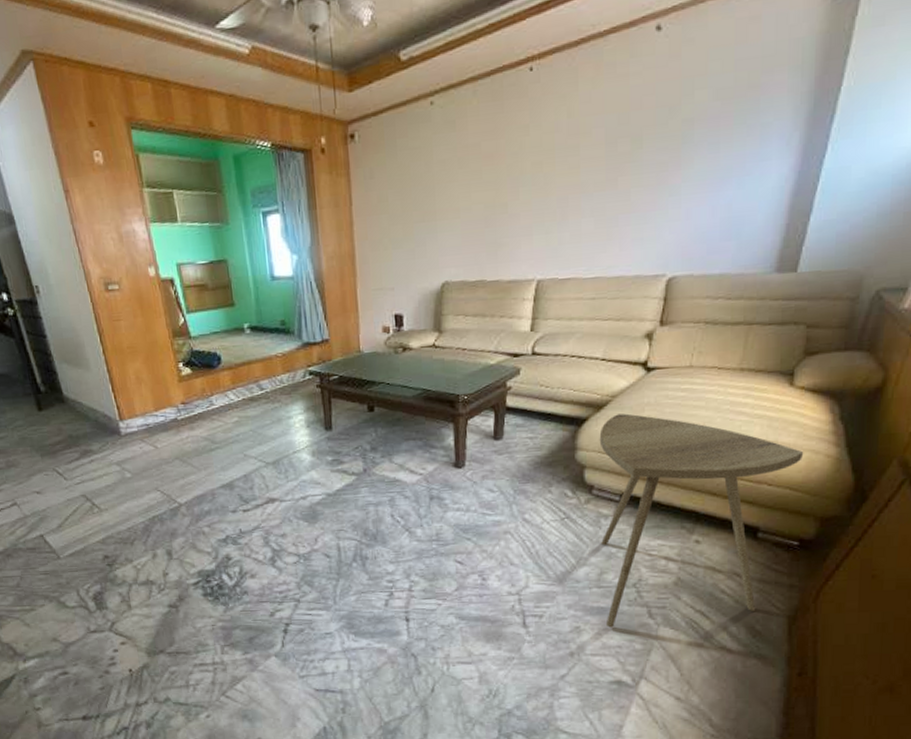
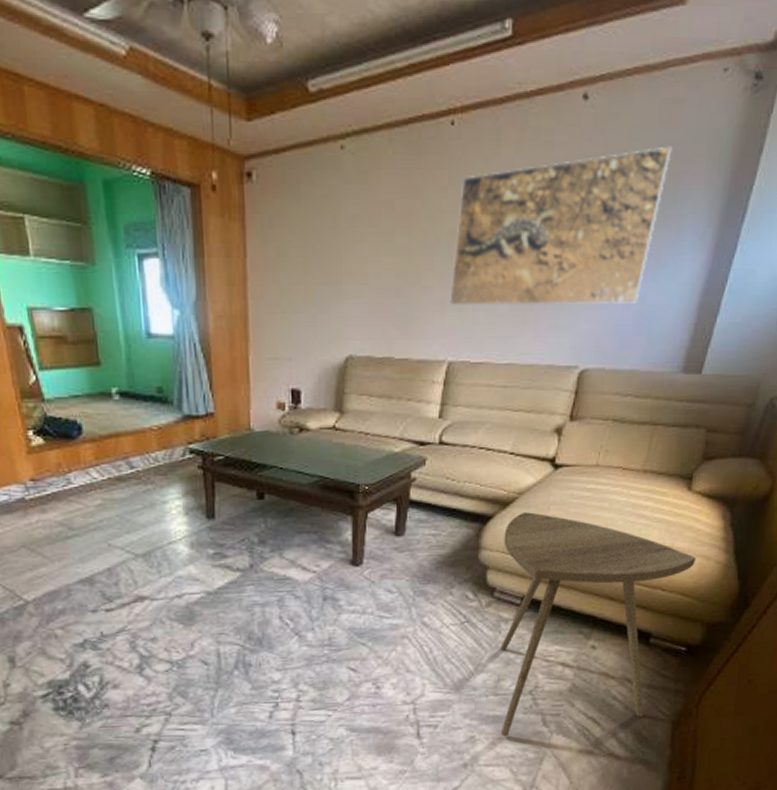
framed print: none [534,60,751,230] -> present [448,146,672,306]

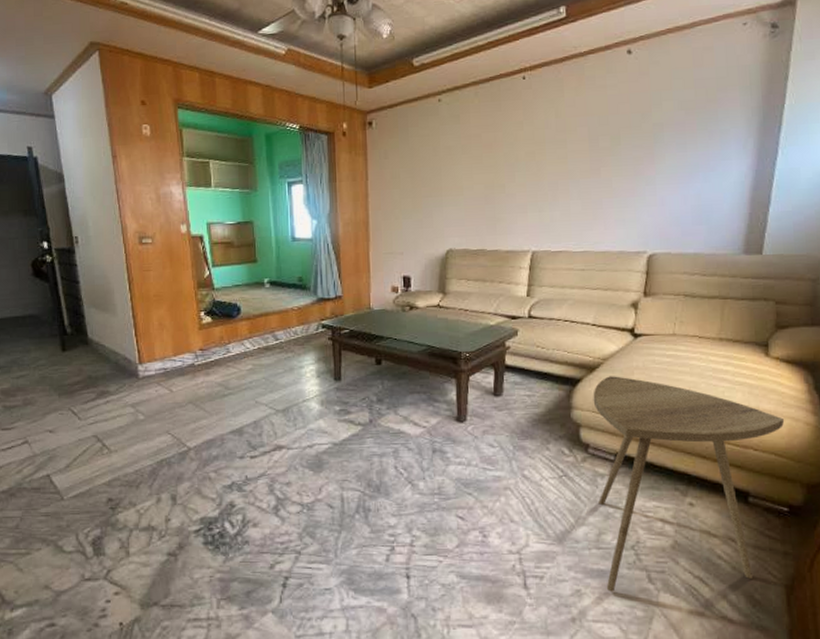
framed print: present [448,146,672,306] -> none [529,80,708,208]

